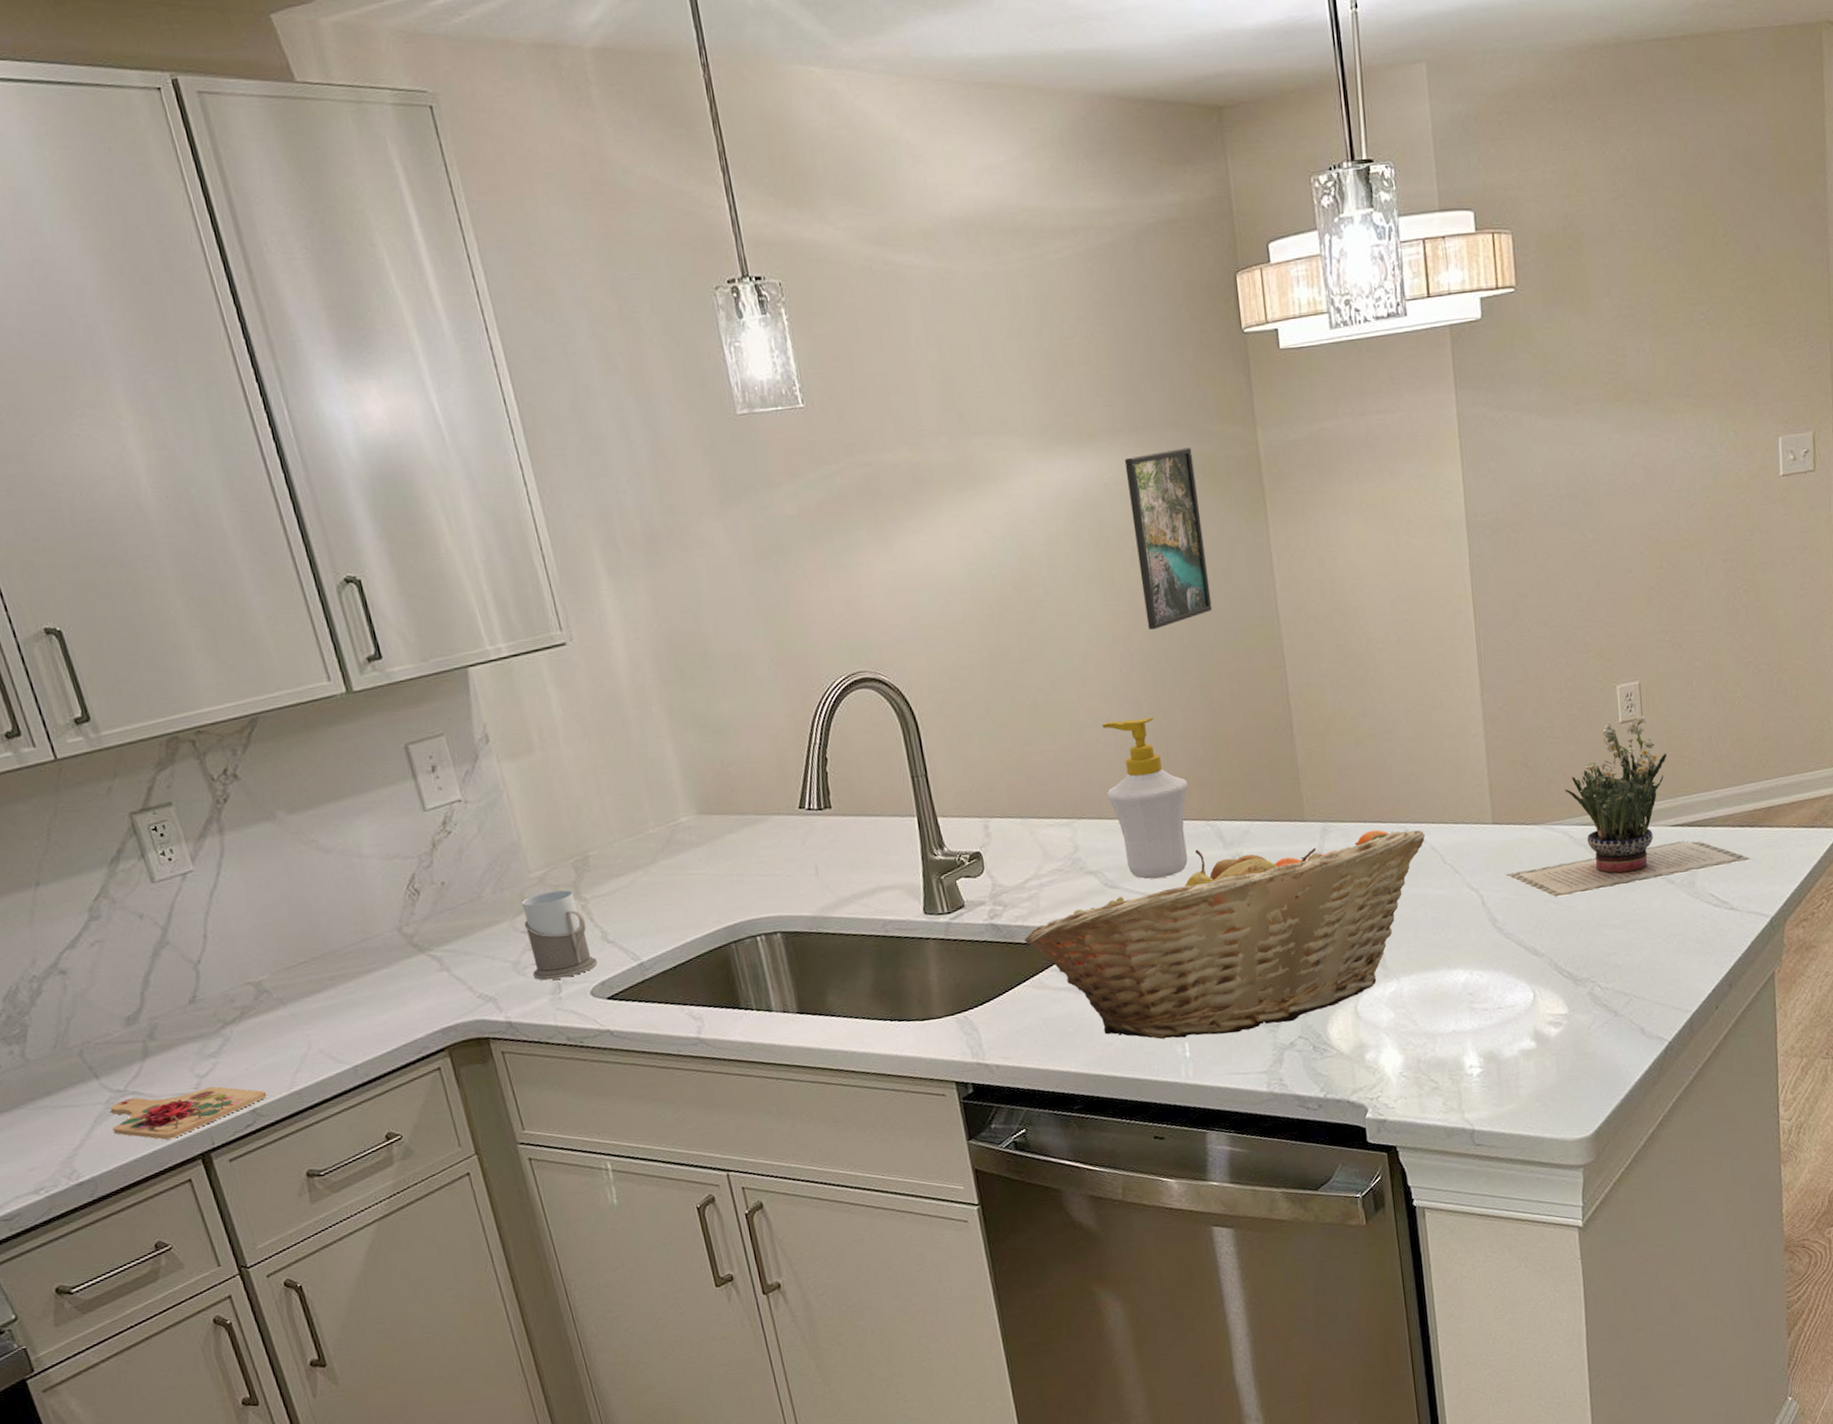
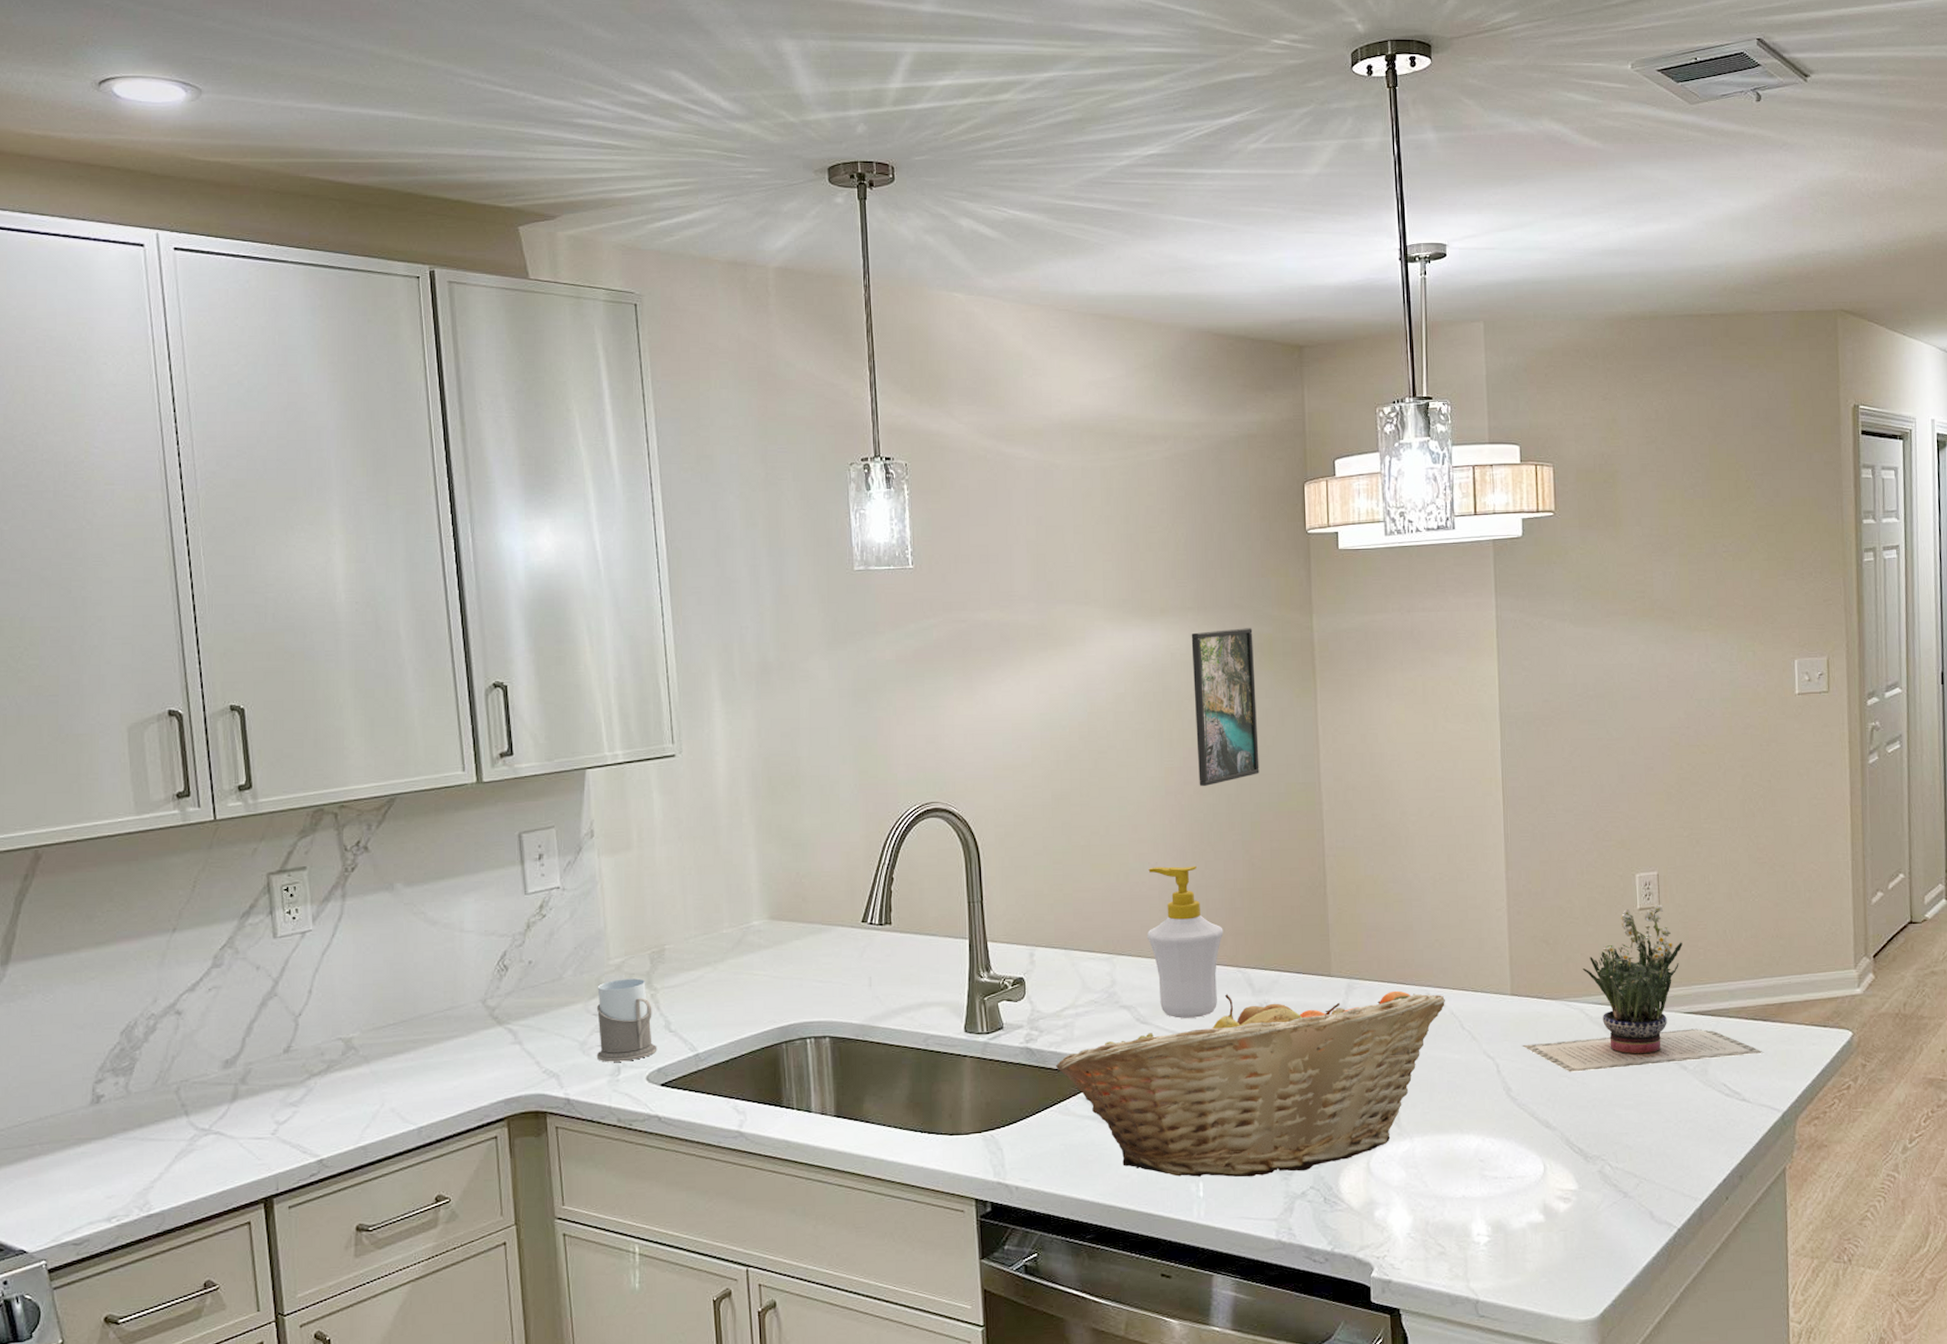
cutting board: present [110,1086,266,1140] -> none [190,1134,334,1181]

